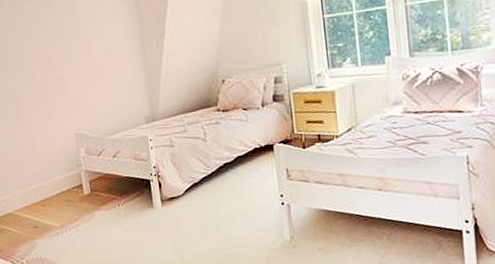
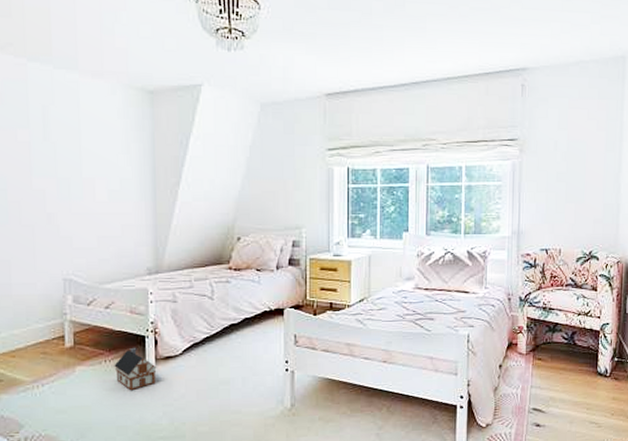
toy house: none [126,190,164,231] -> present [114,347,157,391]

